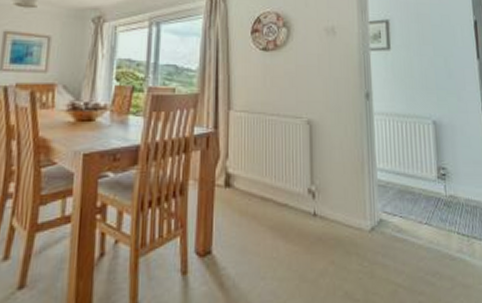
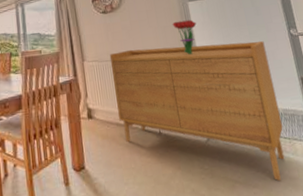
sideboard: none [264,102,462,288] -> present [109,41,285,180]
bouquet: none [347,73,377,117] -> present [172,20,196,55]

